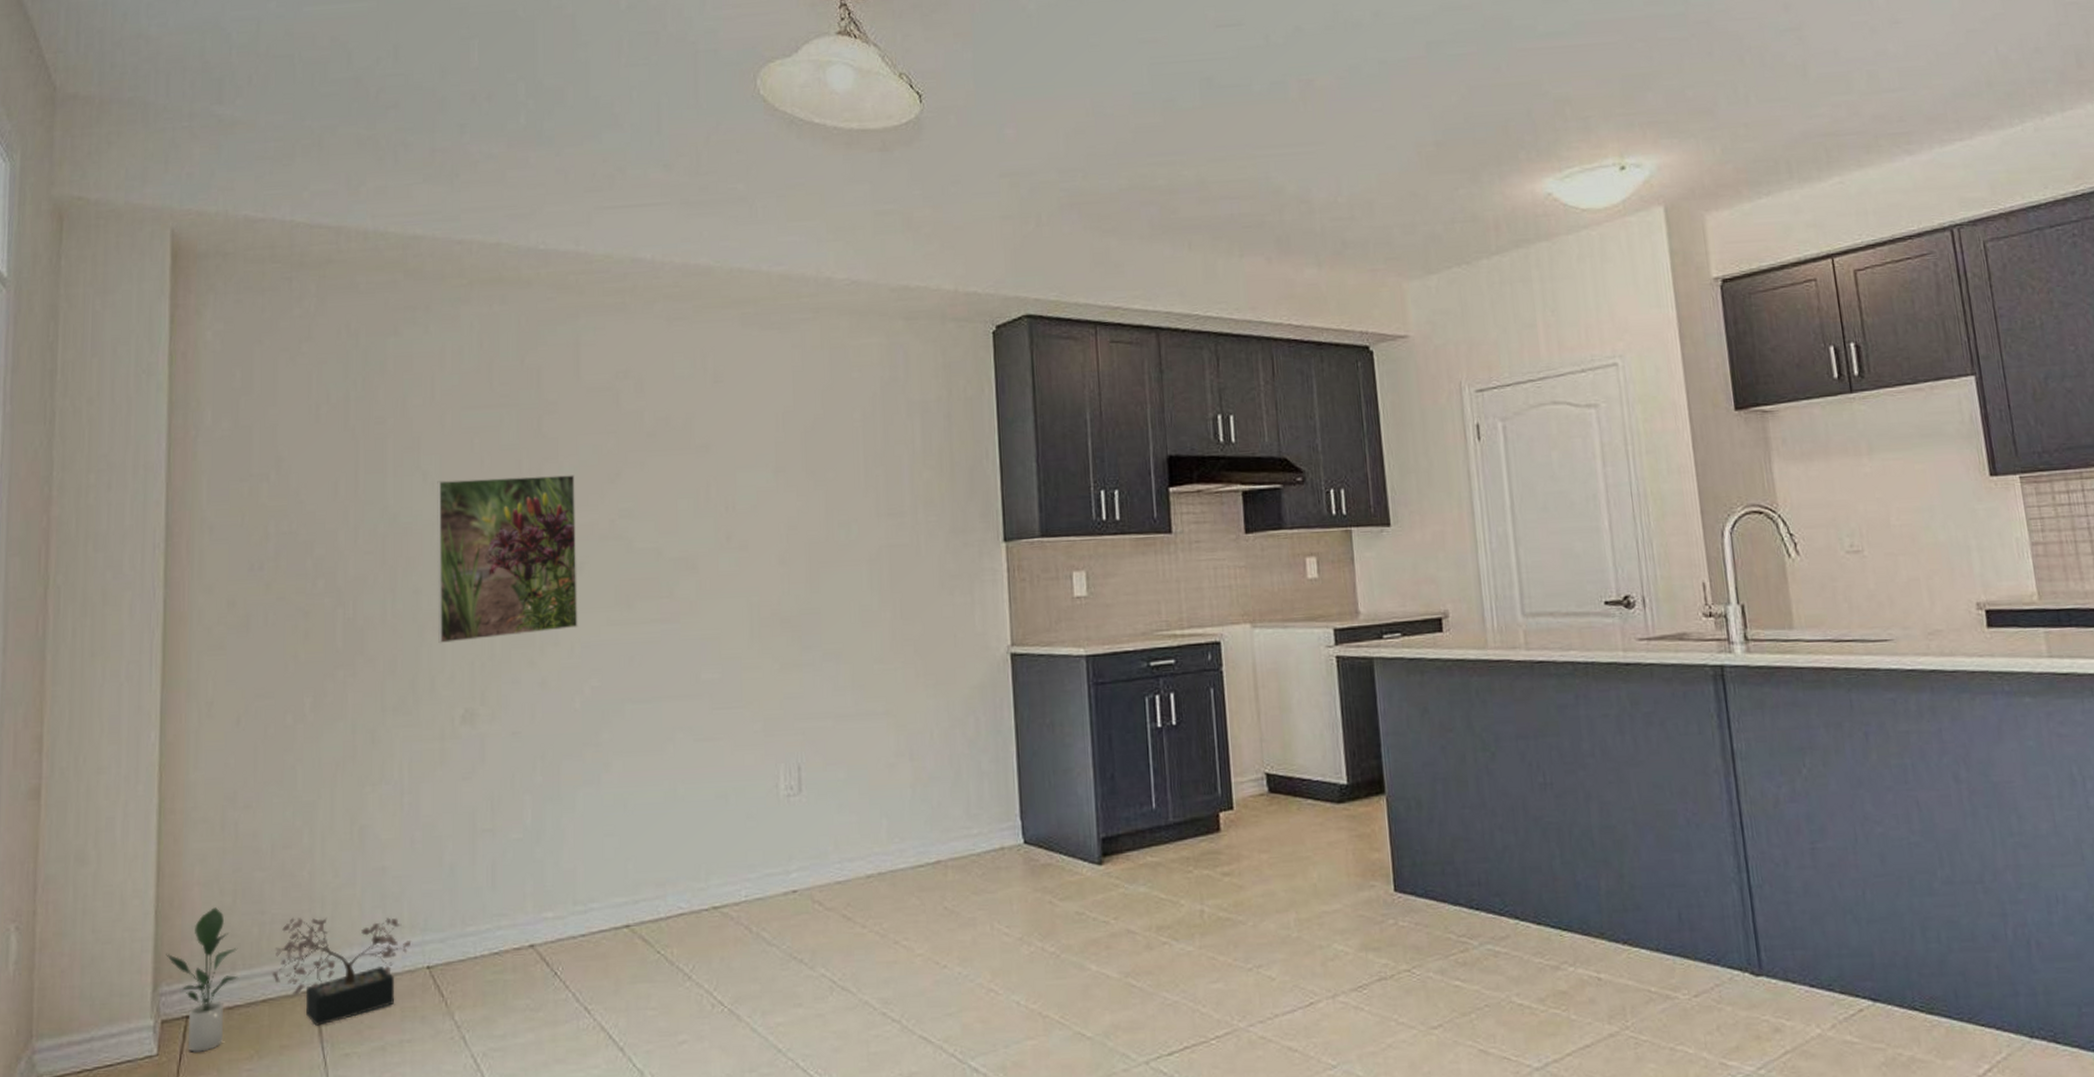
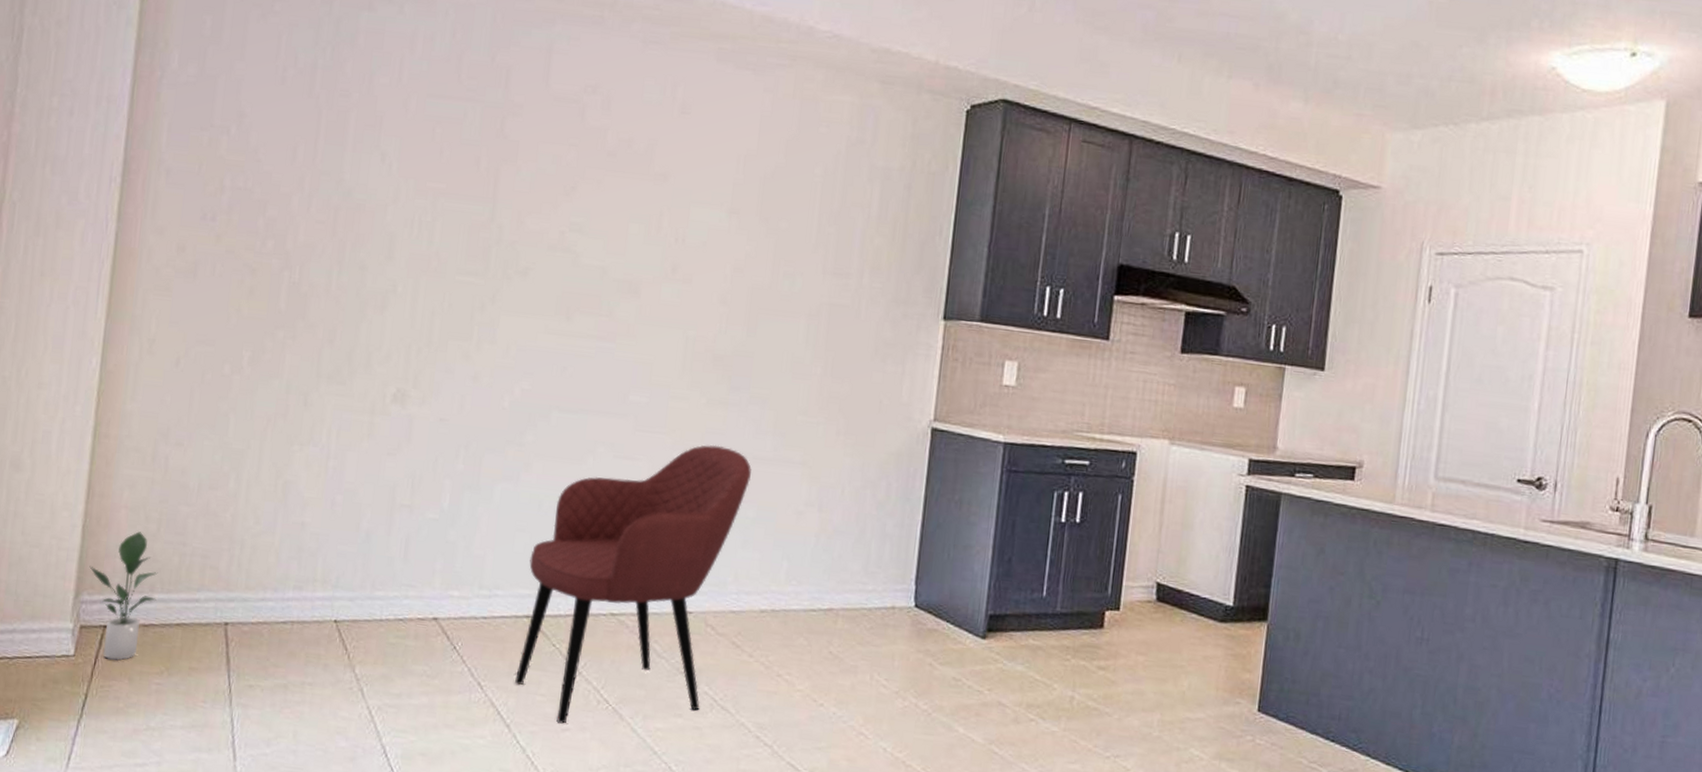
decorative plant: present [272,917,412,1026] -> none [187,553,323,656]
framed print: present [437,475,578,644] -> none [378,163,531,331]
chair: none [622,709,836,1038] -> present [515,444,751,725]

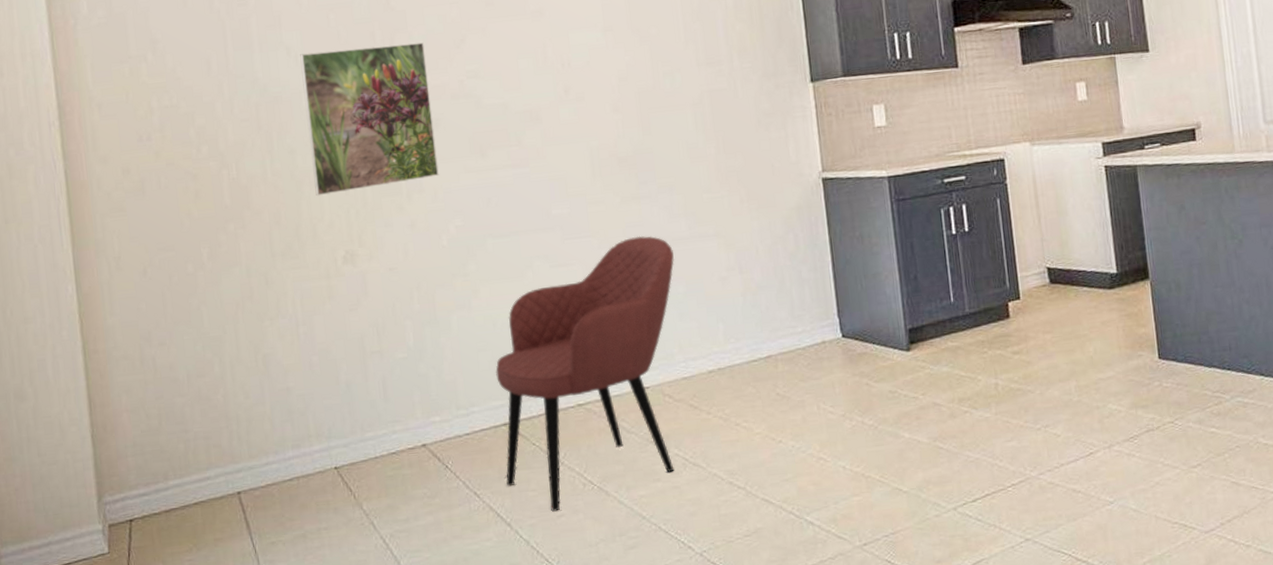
potted plant: present [89,531,158,661] -> none [105,429,172,550]
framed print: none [378,163,531,331] -> present [300,42,439,196]

